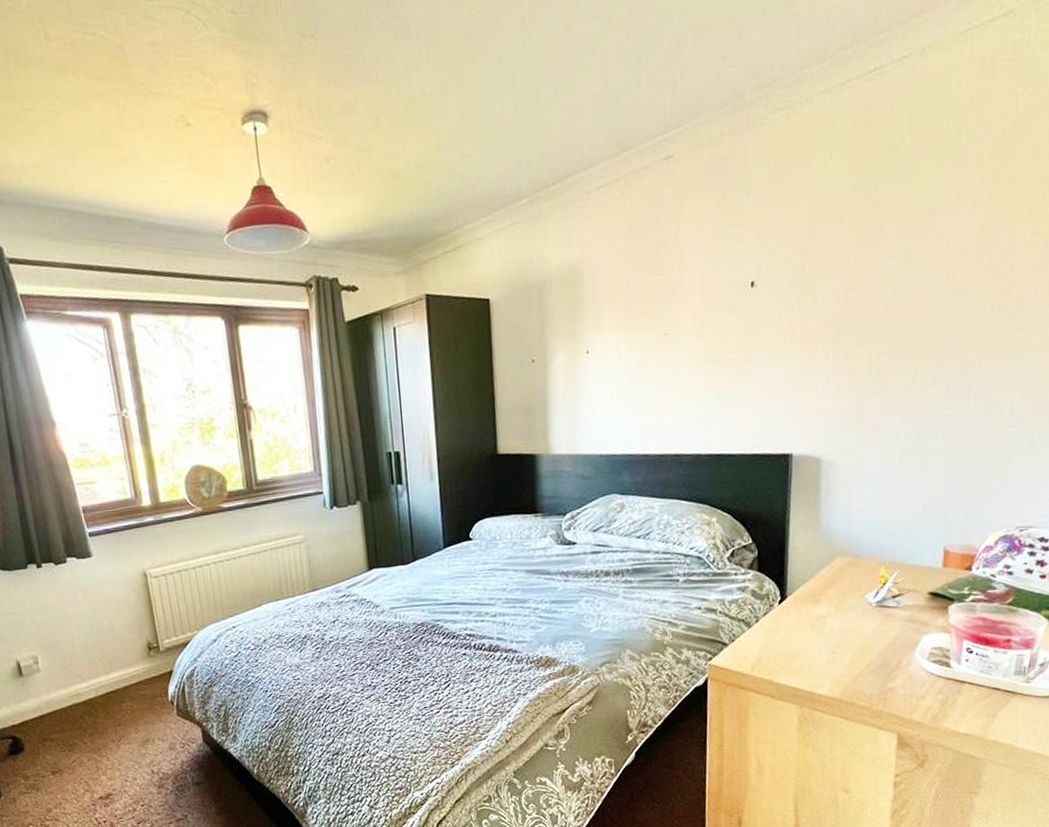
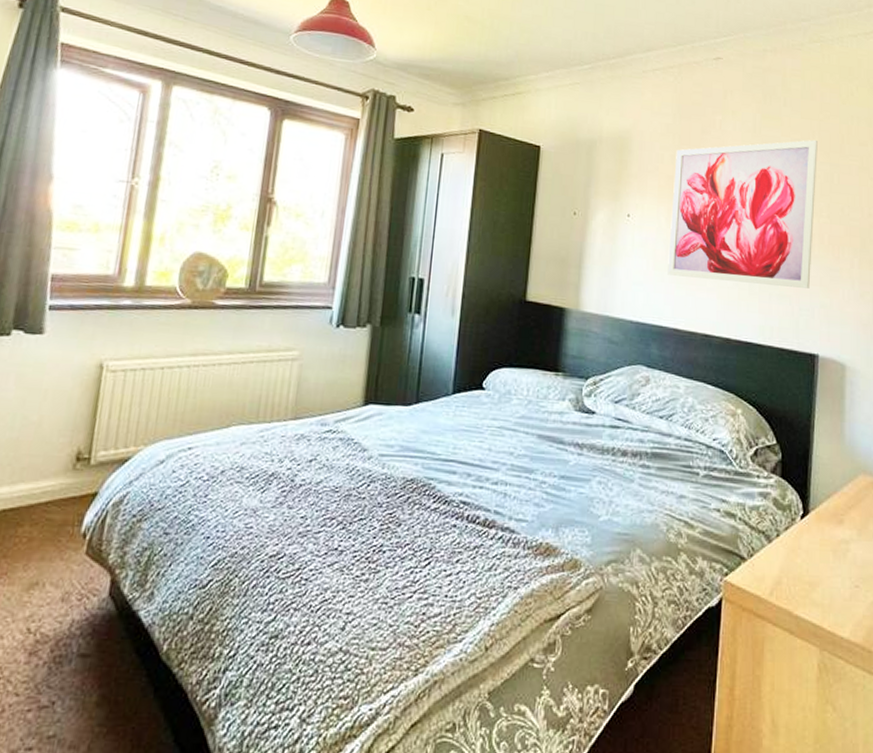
wall art: none [630,227,786,404] -> present [667,139,818,289]

